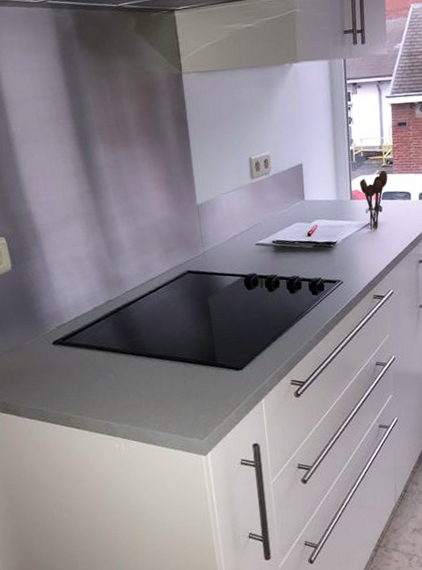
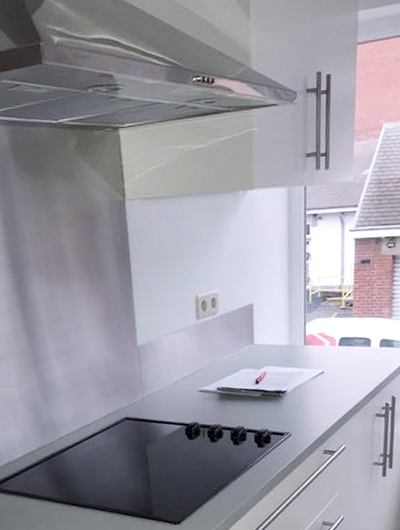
utensil holder: present [360,170,388,230] -> none [315,313,346,379]

